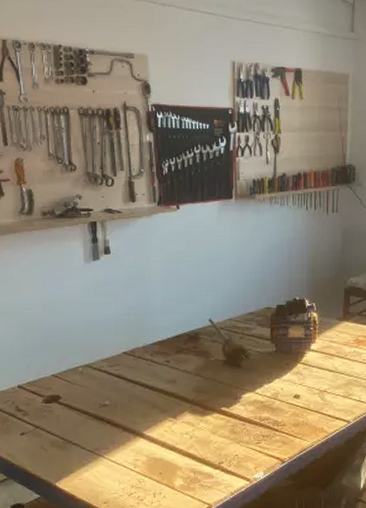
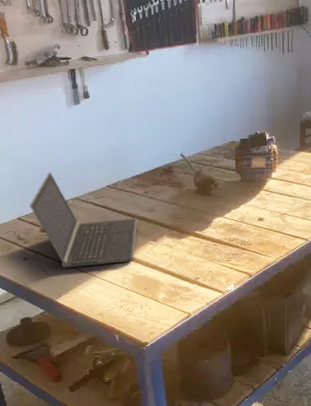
laptop computer: none [33,334,156,446] -> present [30,171,138,268]

